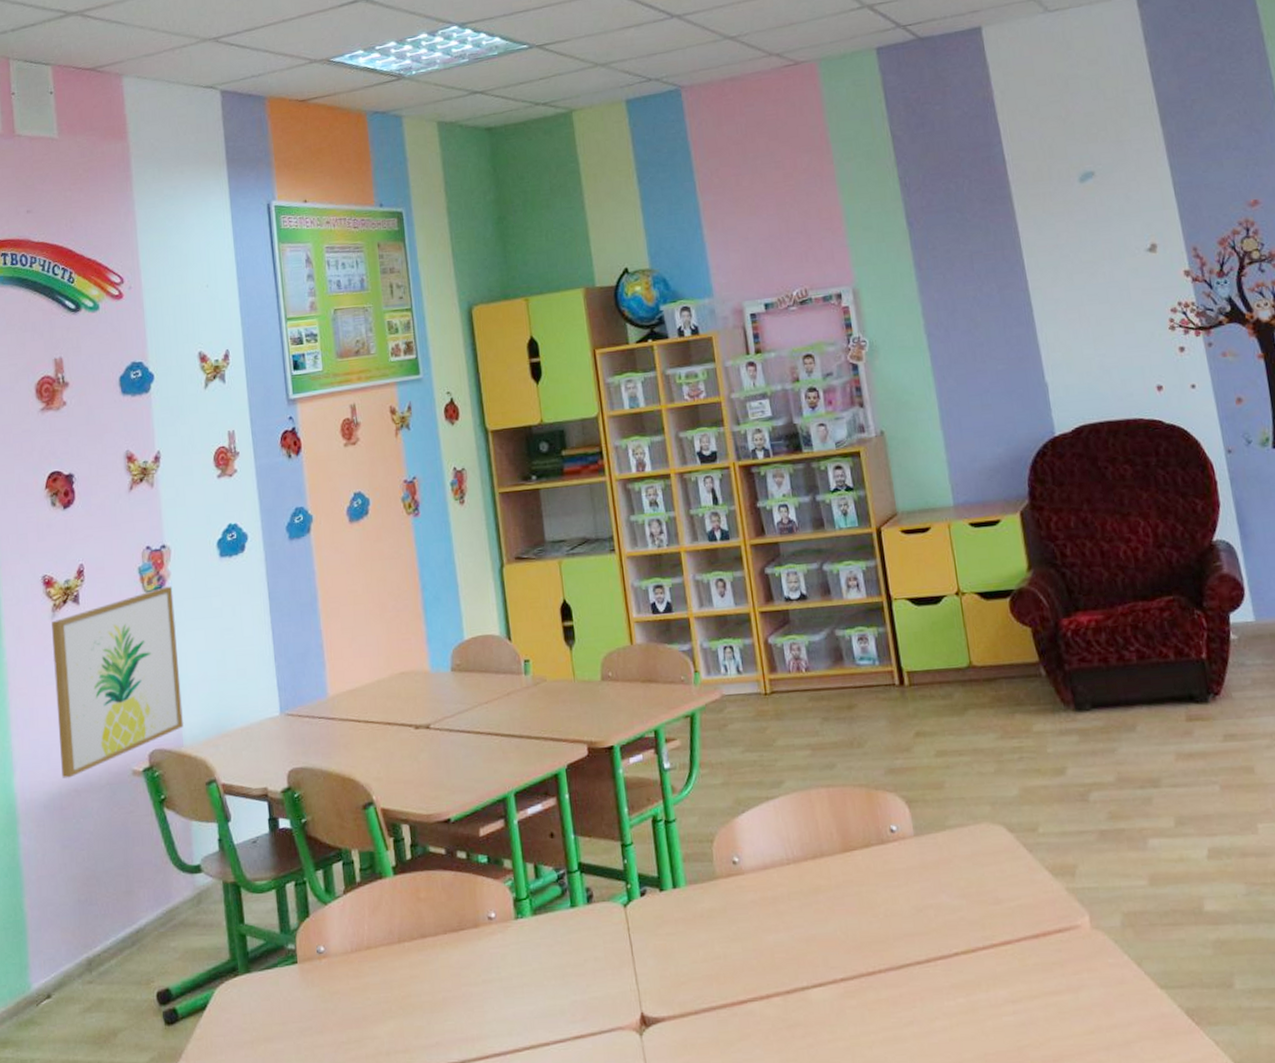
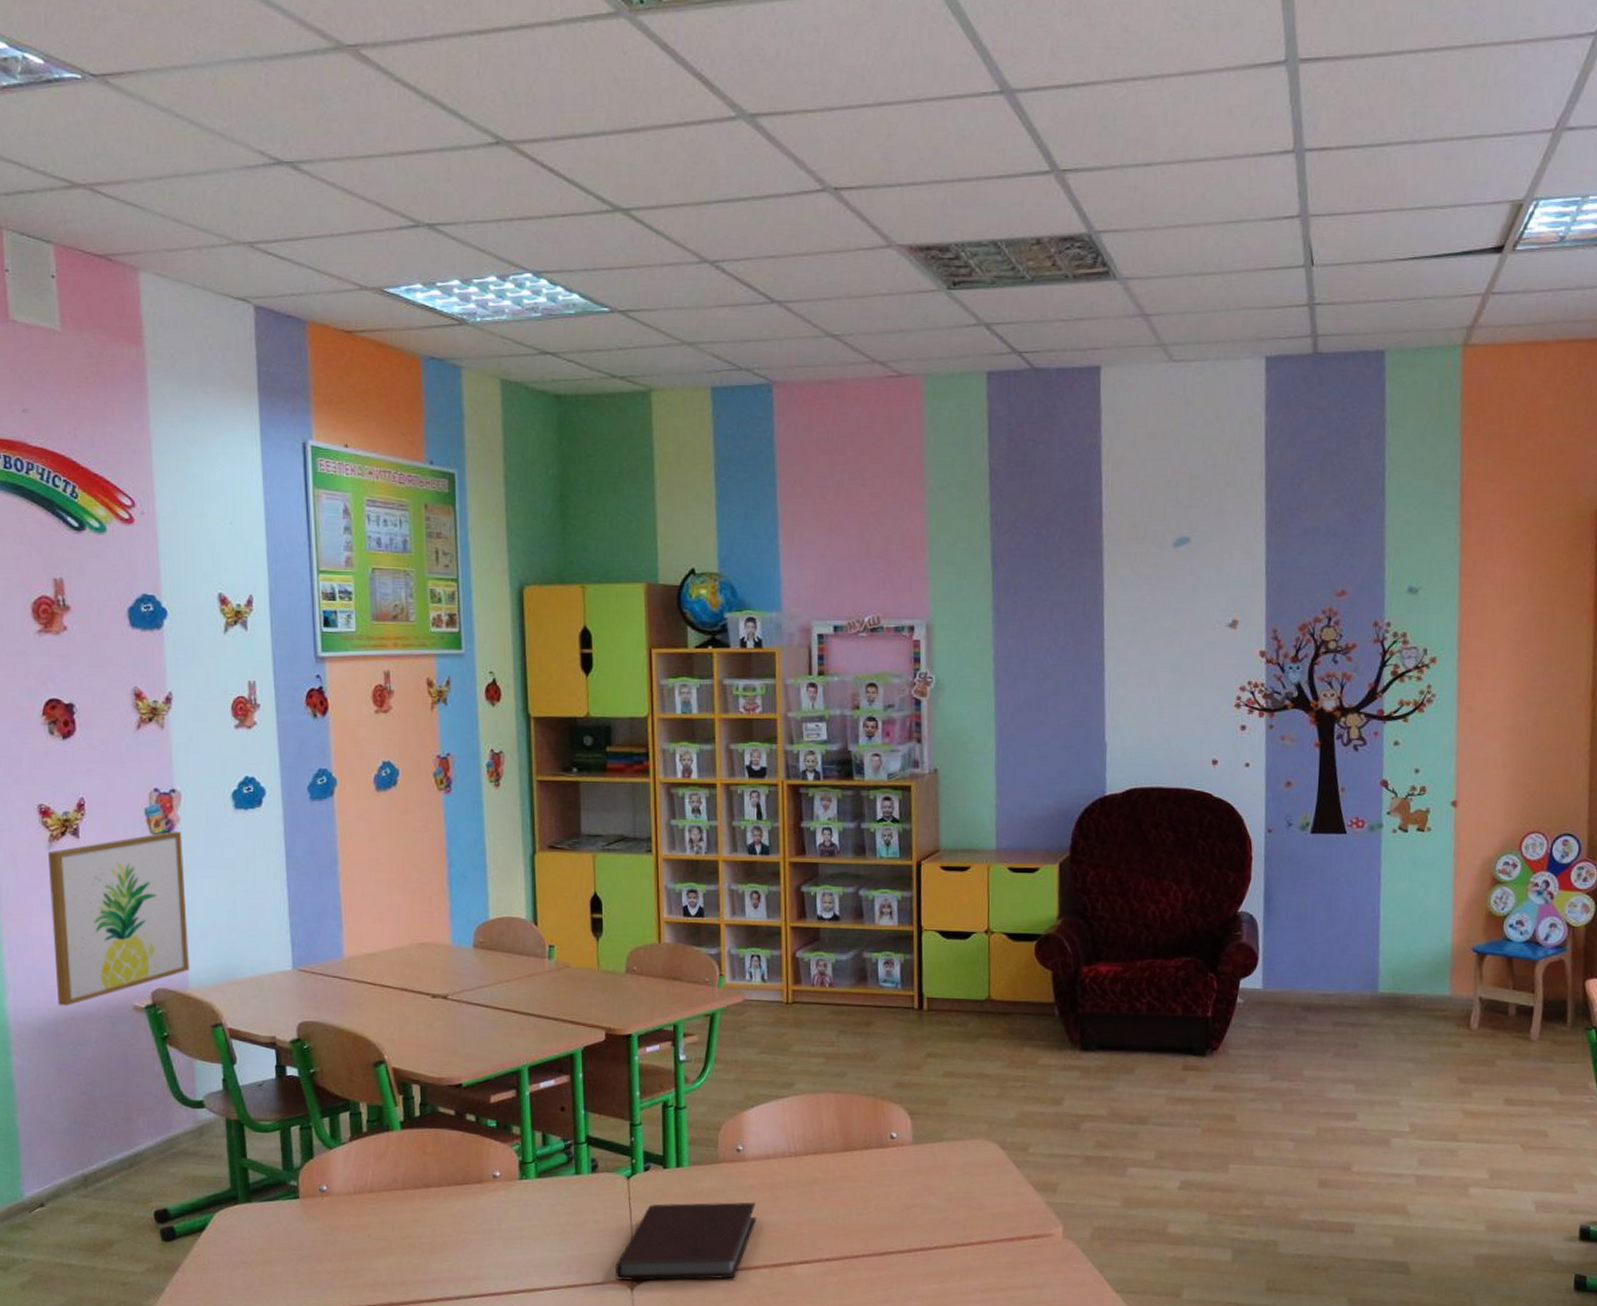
notebook: none [620,920,762,1025] -> present [614,1202,757,1280]

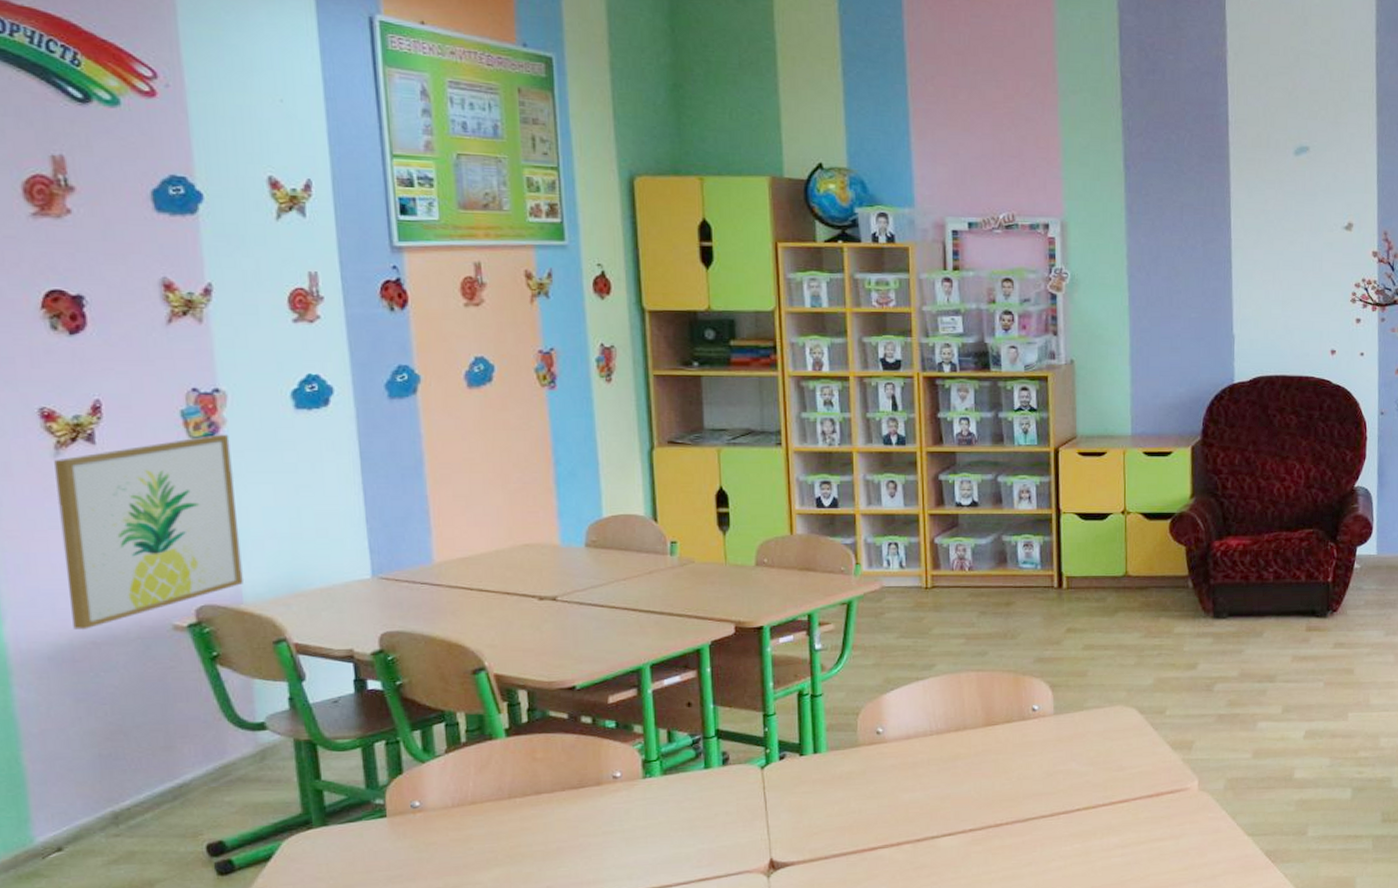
notebook: present [614,1202,757,1280] -> none [749,781,898,869]

